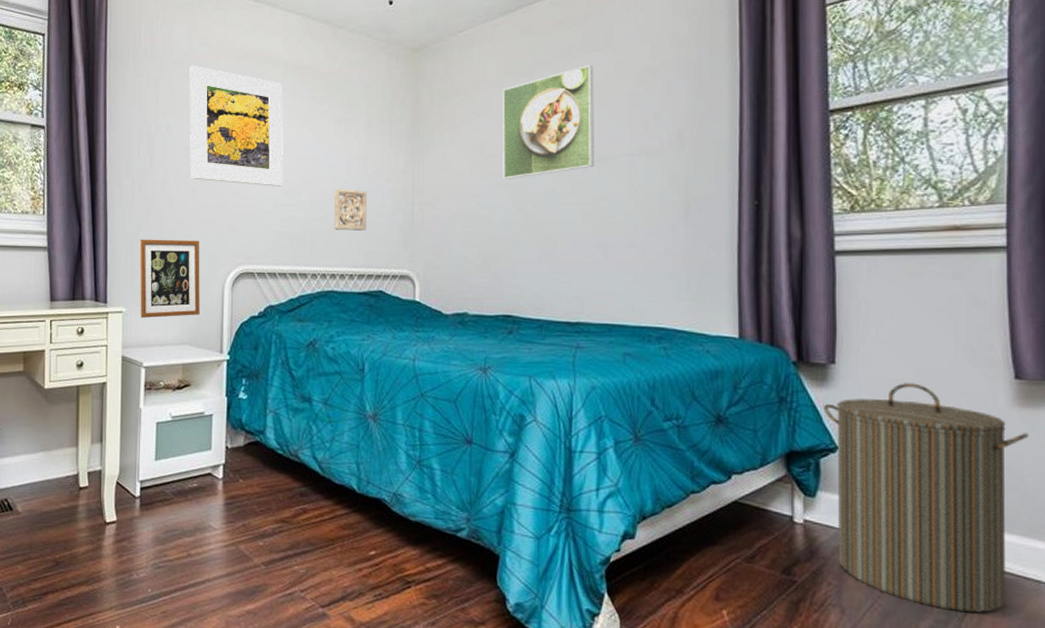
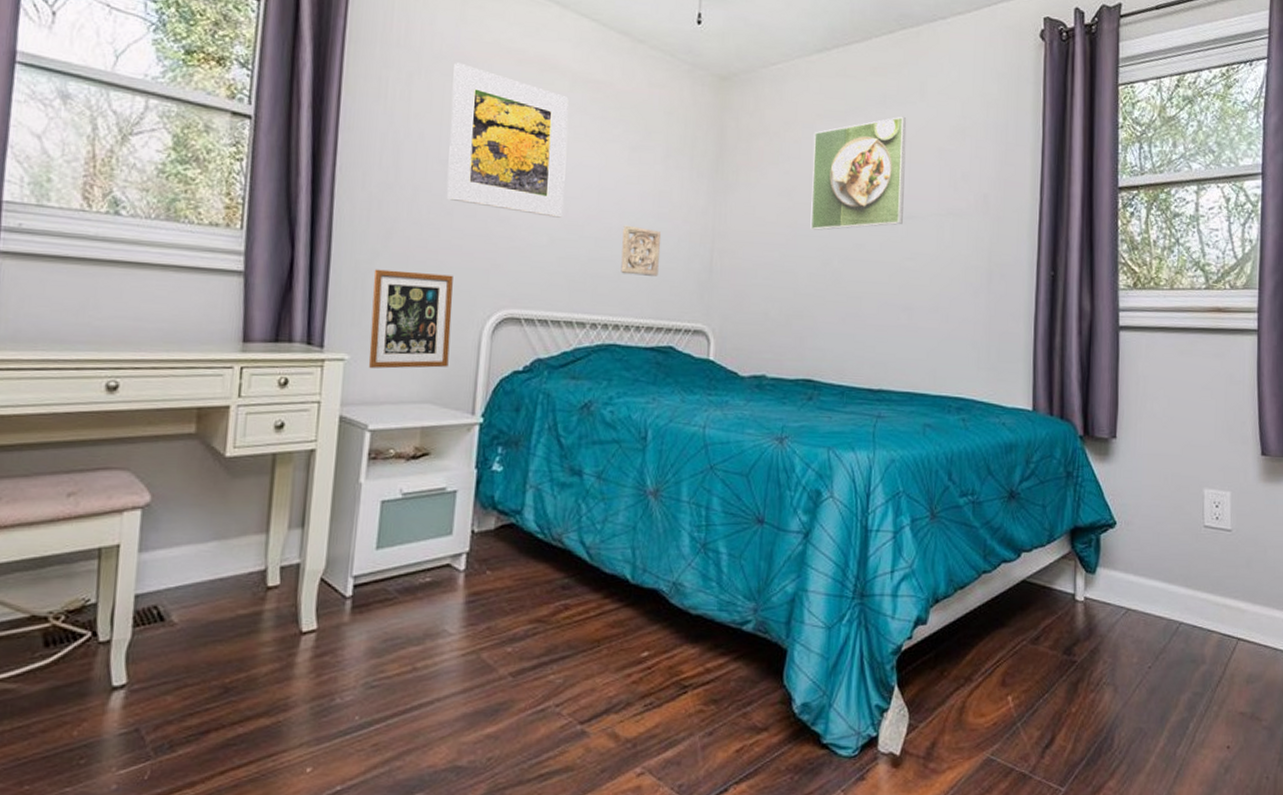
laundry hamper: present [824,382,1029,613] -> none [1105,457,1271,682]

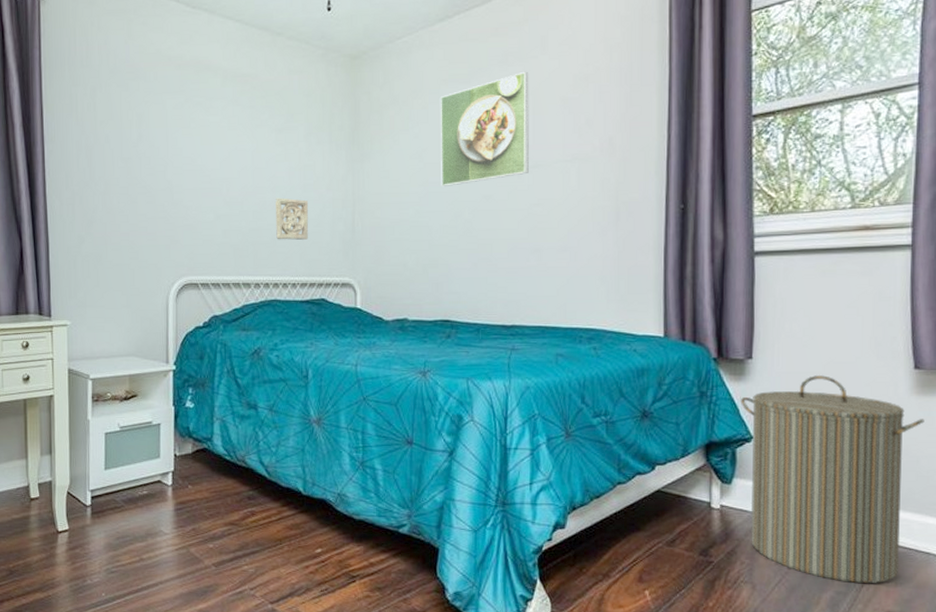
picture frame: present [368,269,453,369] -> none [82,251,145,330]
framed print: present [447,62,569,218] -> none [127,74,224,197]
laundry hamper: none [1105,457,1271,682] -> present [741,374,925,583]

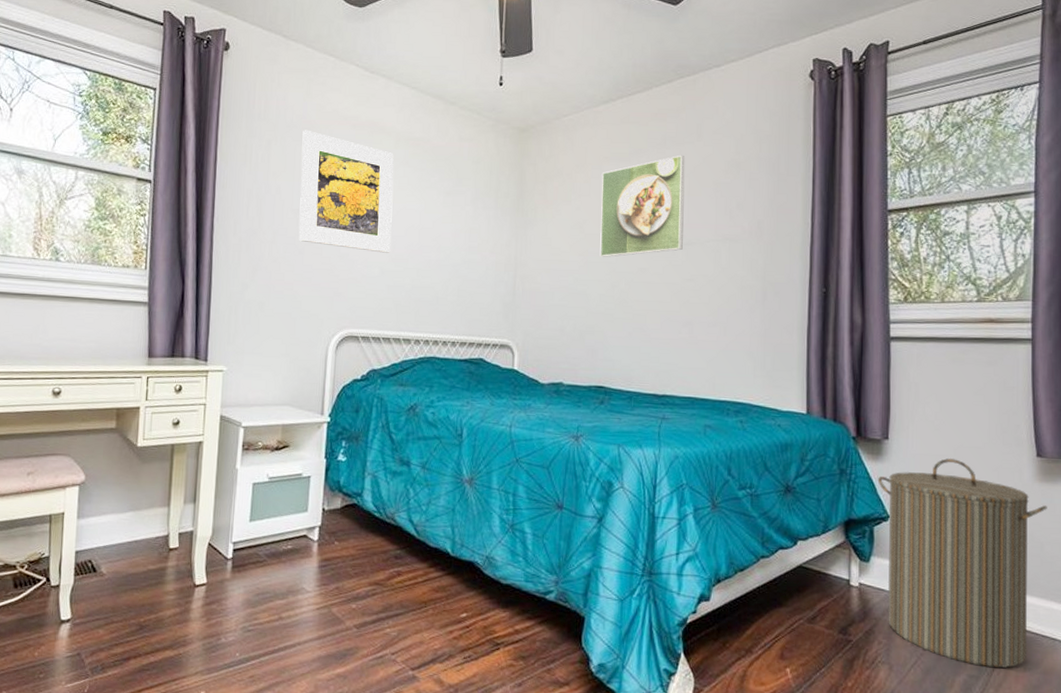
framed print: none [127,74,224,197] -> present [298,129,394,253]
wall ornament: present [276,198,309,240] -> none [439,257,472,300]

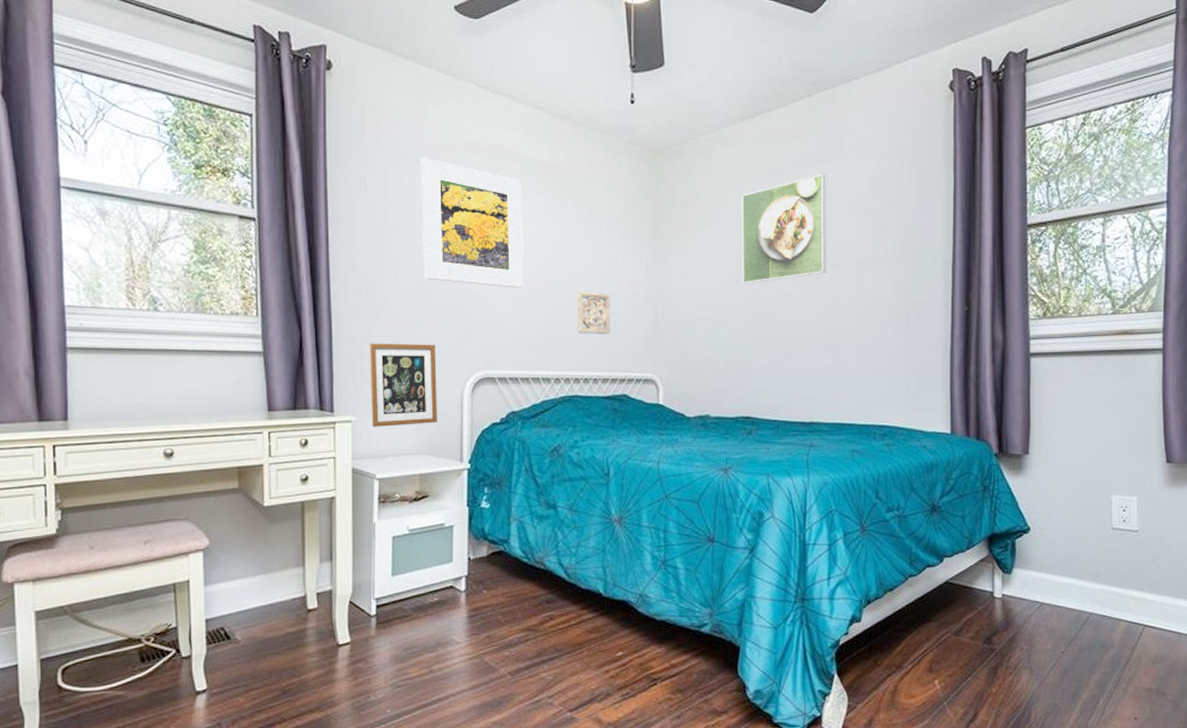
picture frame: none [241,298,305,378] -> present [369,343,437,427]
wall ornament: none [439,257,472,300] -> present [577,291,611,334]
laundry hamper: present [878,457,1047,668] -> none [1019,468,1175,664]

